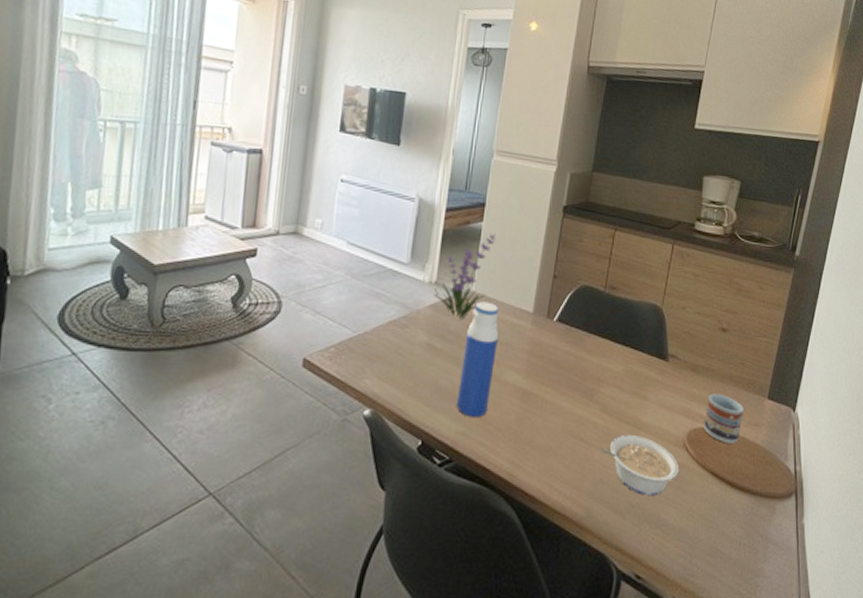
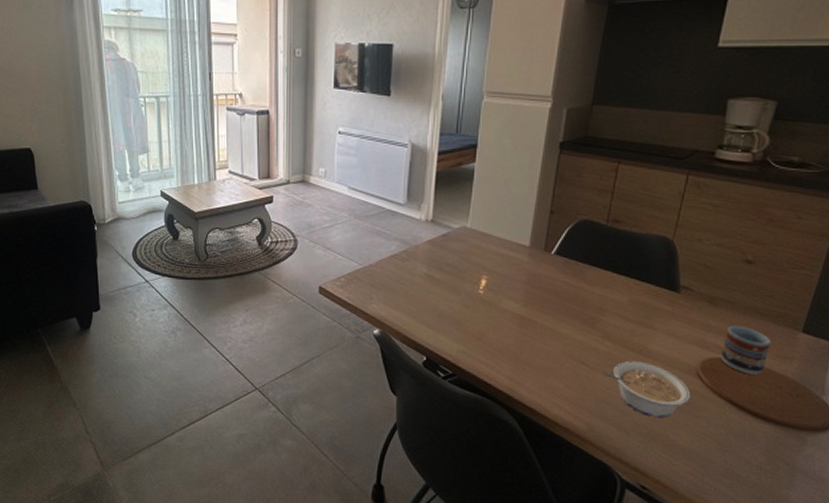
plant: present [432,234,496,319] -> none [429,173,489,253]
water bottle: present [456,301,499,417] -> none [456,236,496,339]

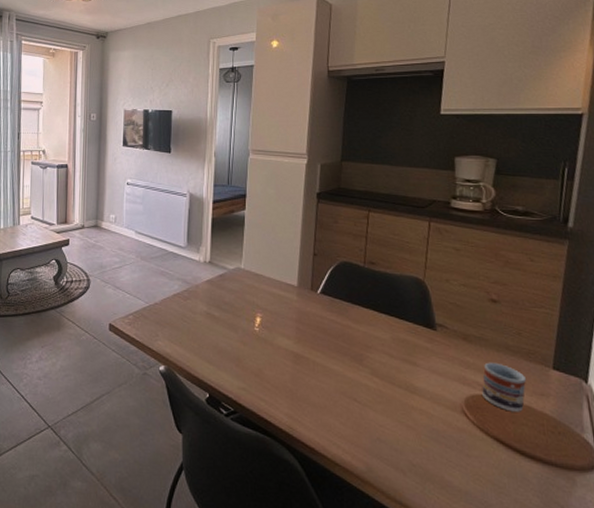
legume: present [602,360,691,418] -> none [373,397,460,457]

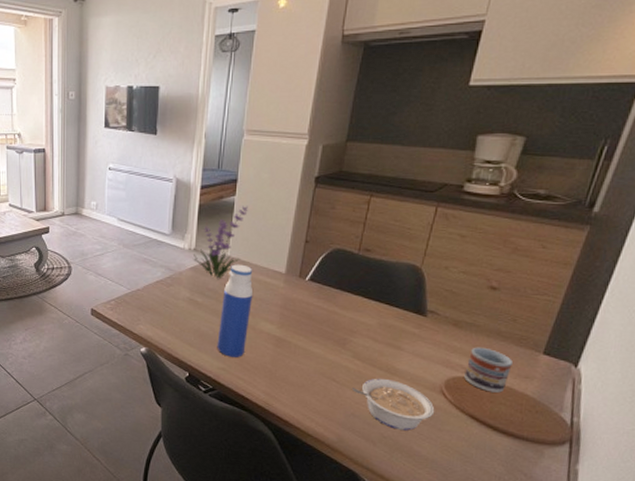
plant: none [208,220,258,292] -> present [192,206,248,279]
water bottle: none [236,277,269,376] -> present [217,264,254,357]
legume: none [373,397,460,457] -> present [351,378,435,431]

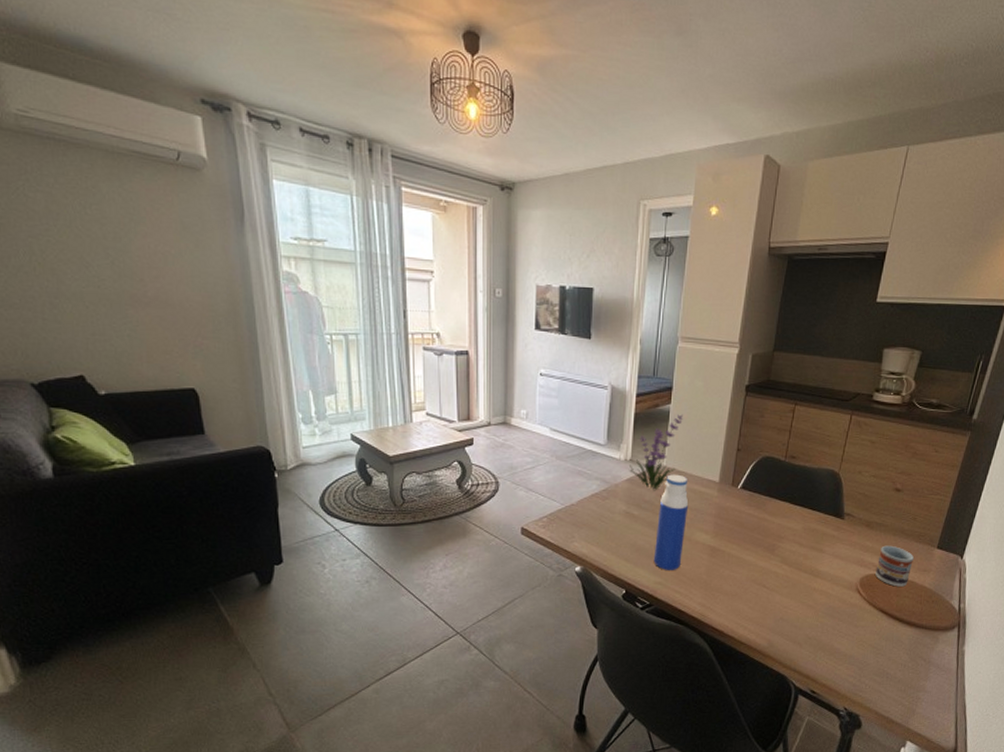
legume: present [351,378,435,431] -> none [780,581,852,630]

